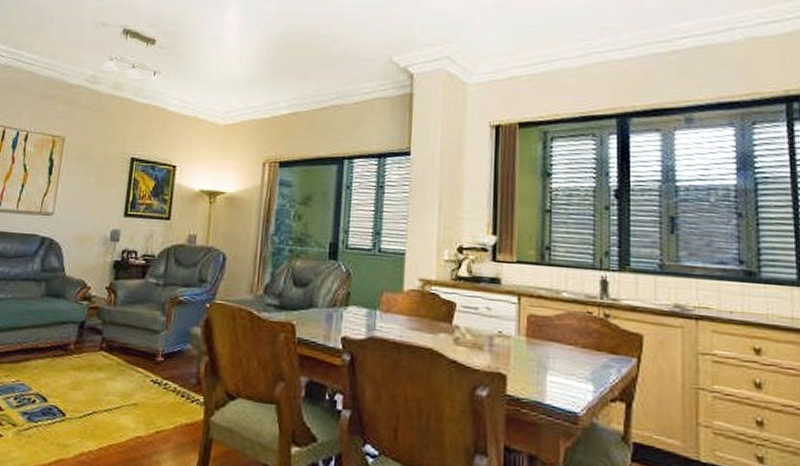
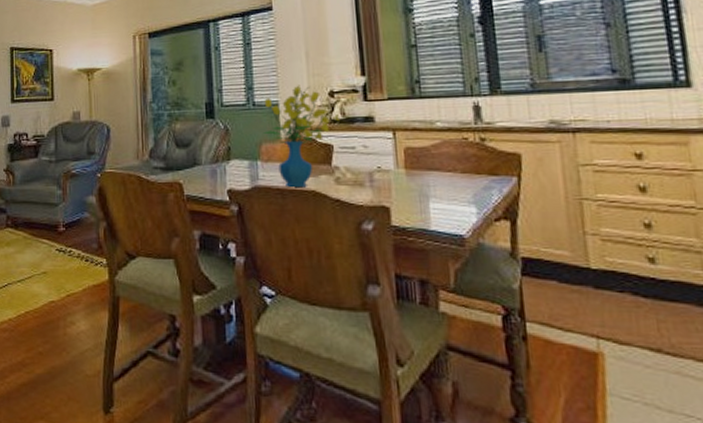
bouquet: none [386,236,465,344] -> present [263,85,339,188]

